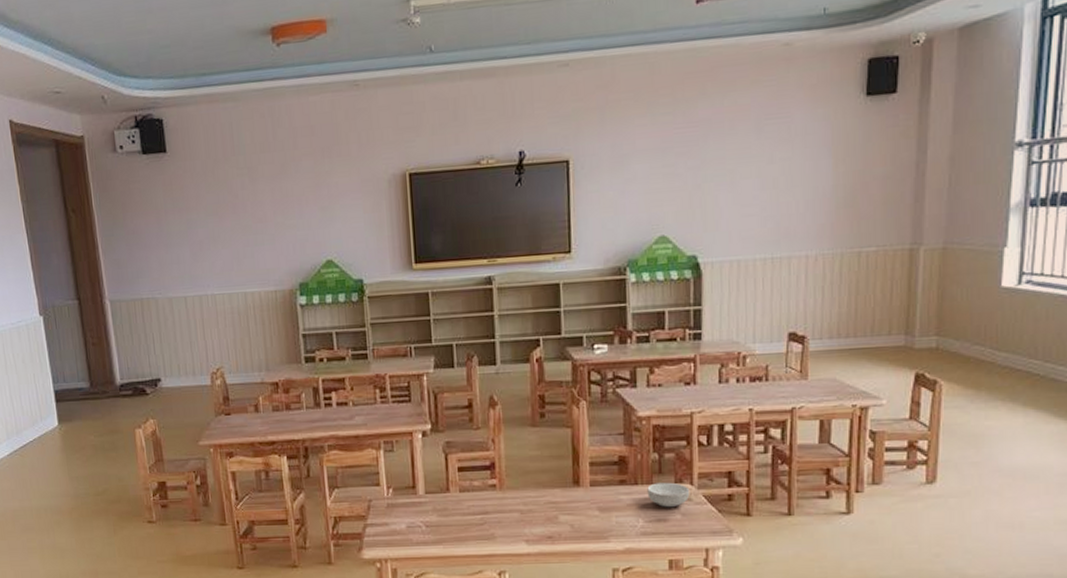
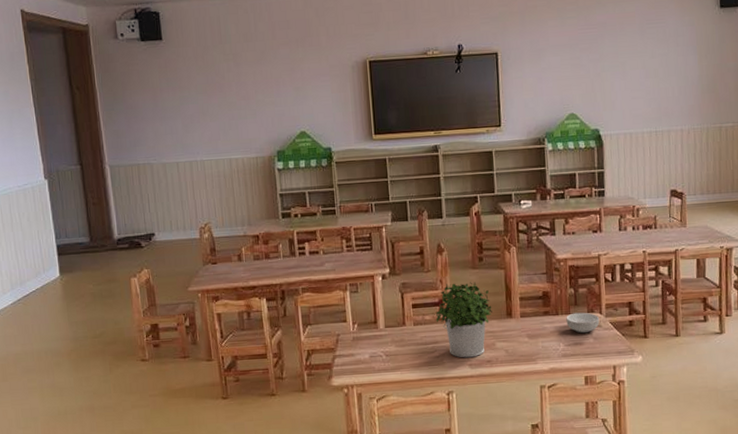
potted plant: none [486,442,555,533] -> present [435,282,492,358]

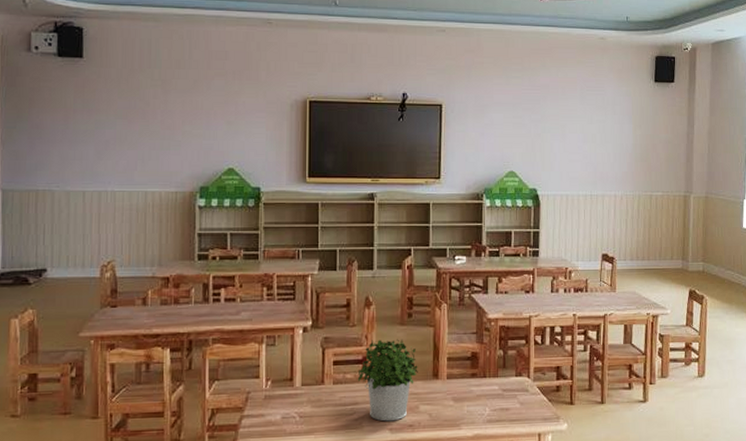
cereal bowl: present [566,312,600,334] -> none [493,375,527,398]

